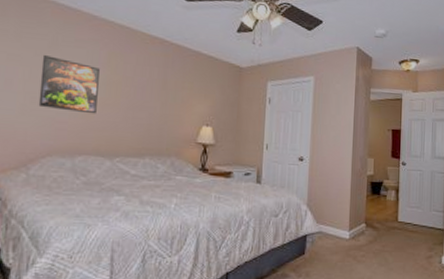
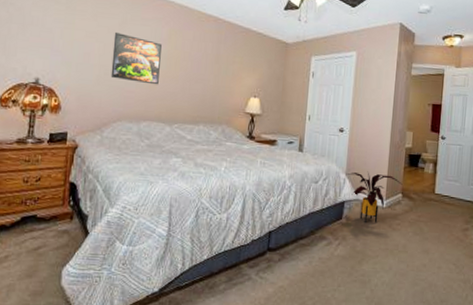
house plant: none [307,201,366,256] -> present [345,171,403,223]

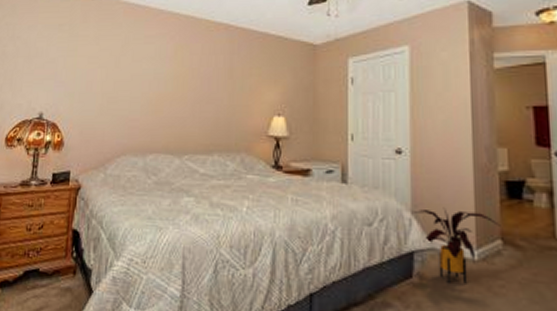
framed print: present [110,31,162,85] -> none [114,54,167,110]

